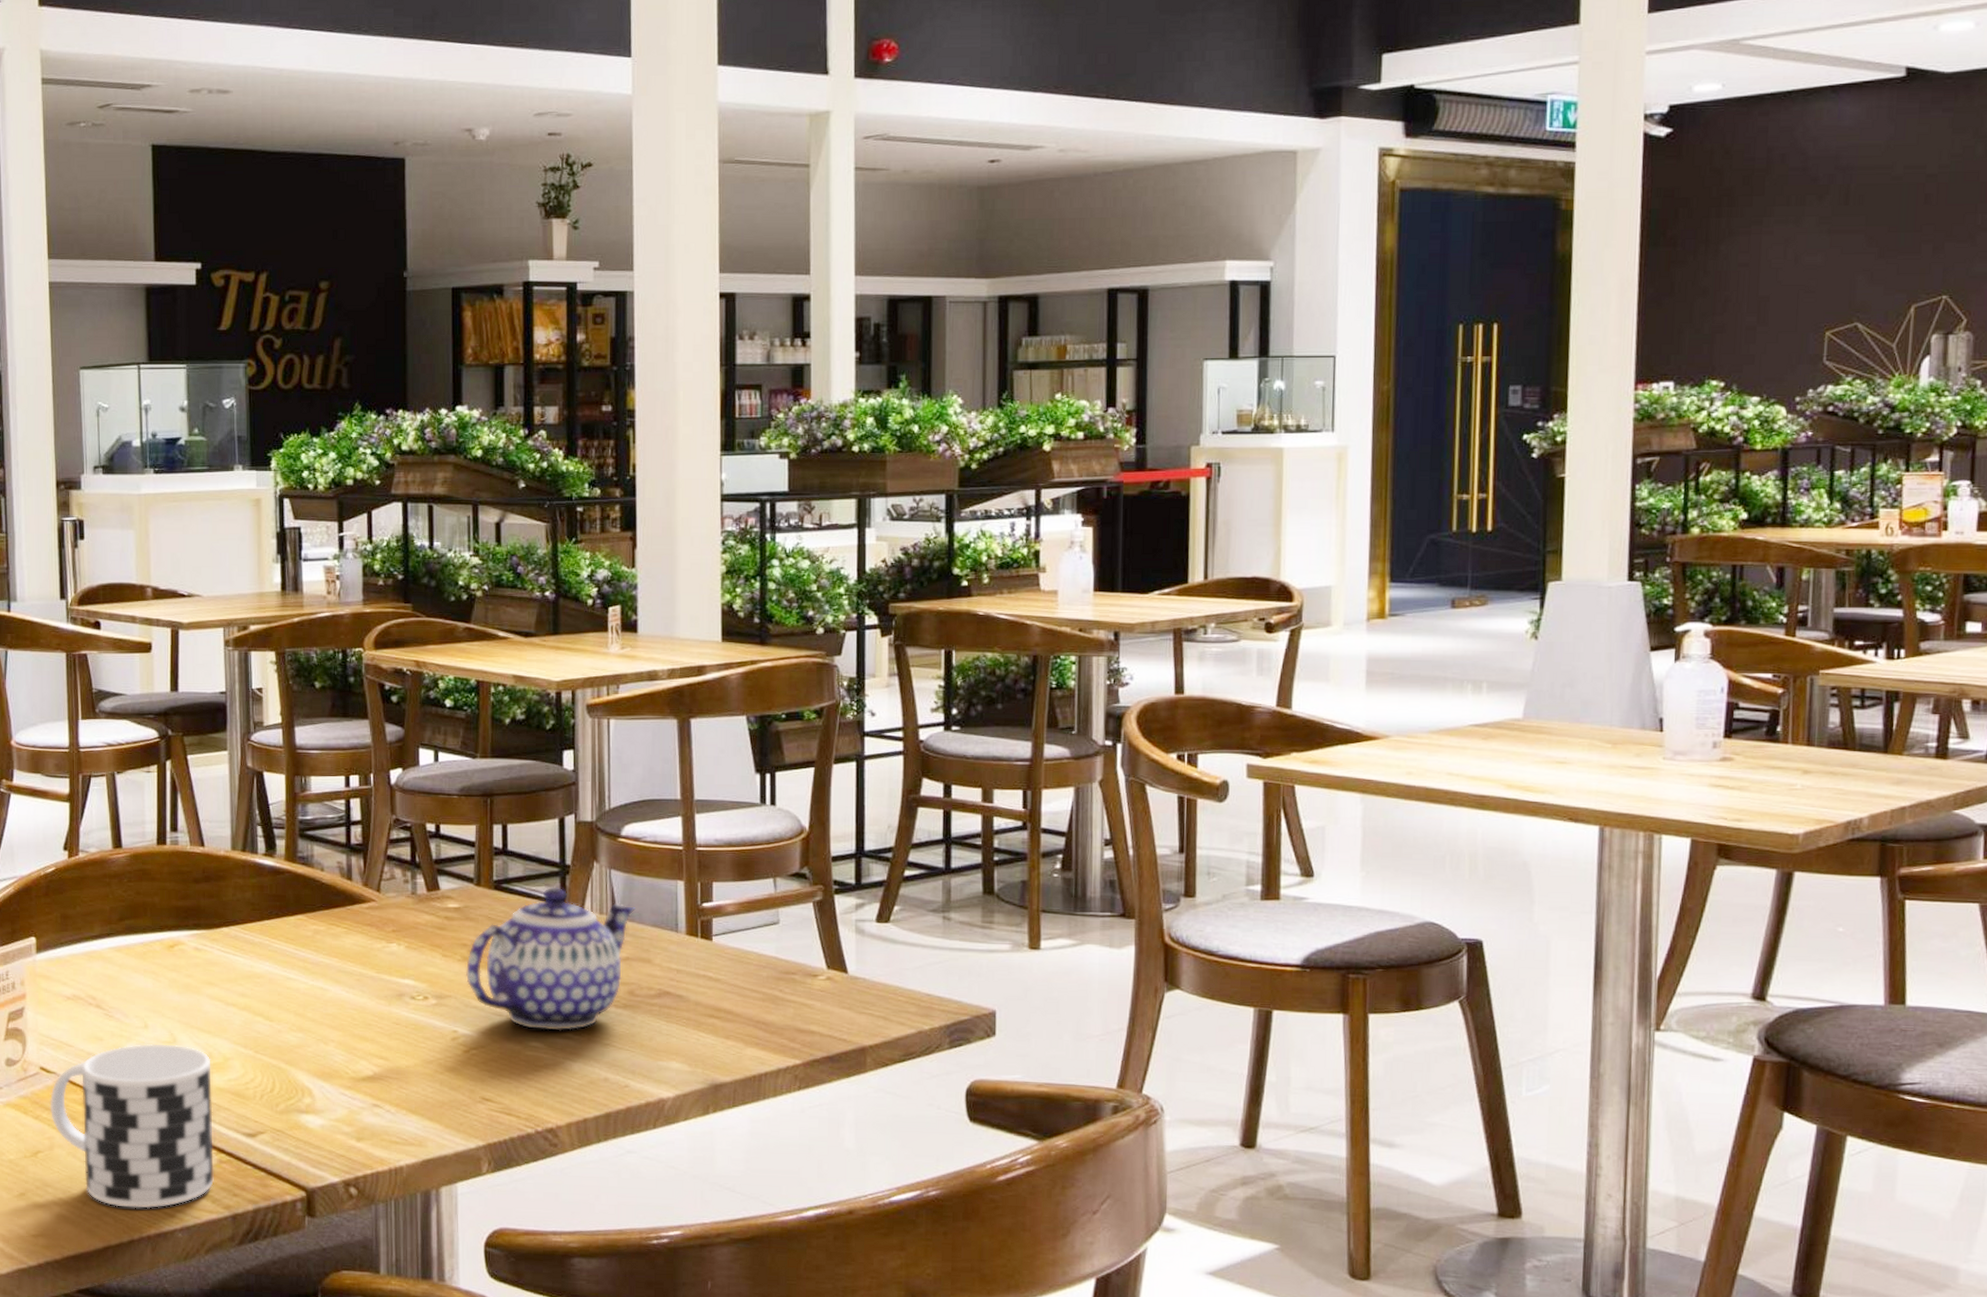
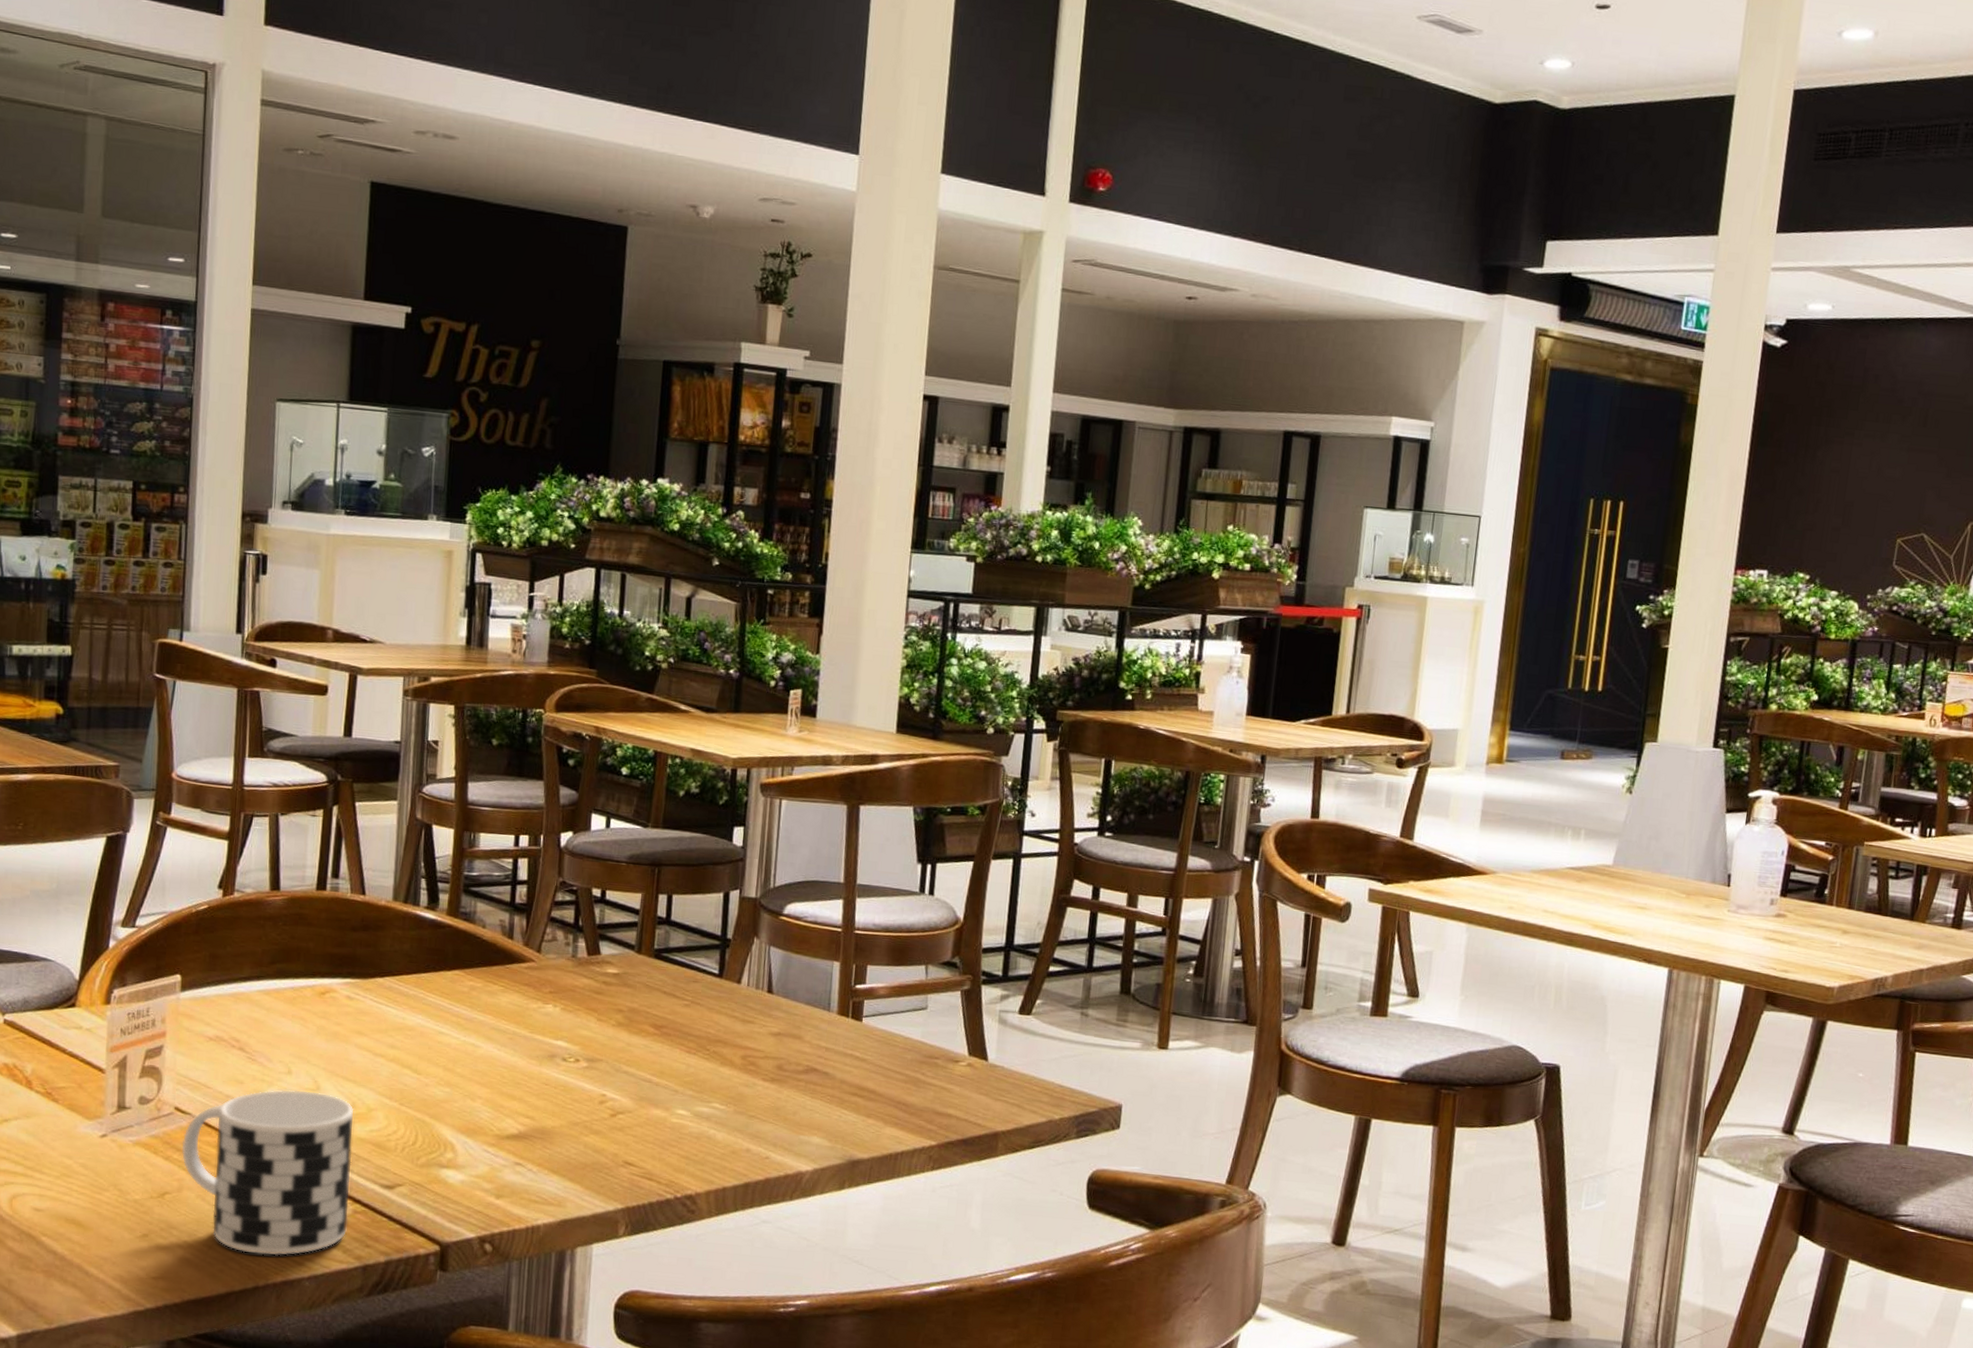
teapot: present [466,886,635,1031] -> none [619,959,791,1101]

